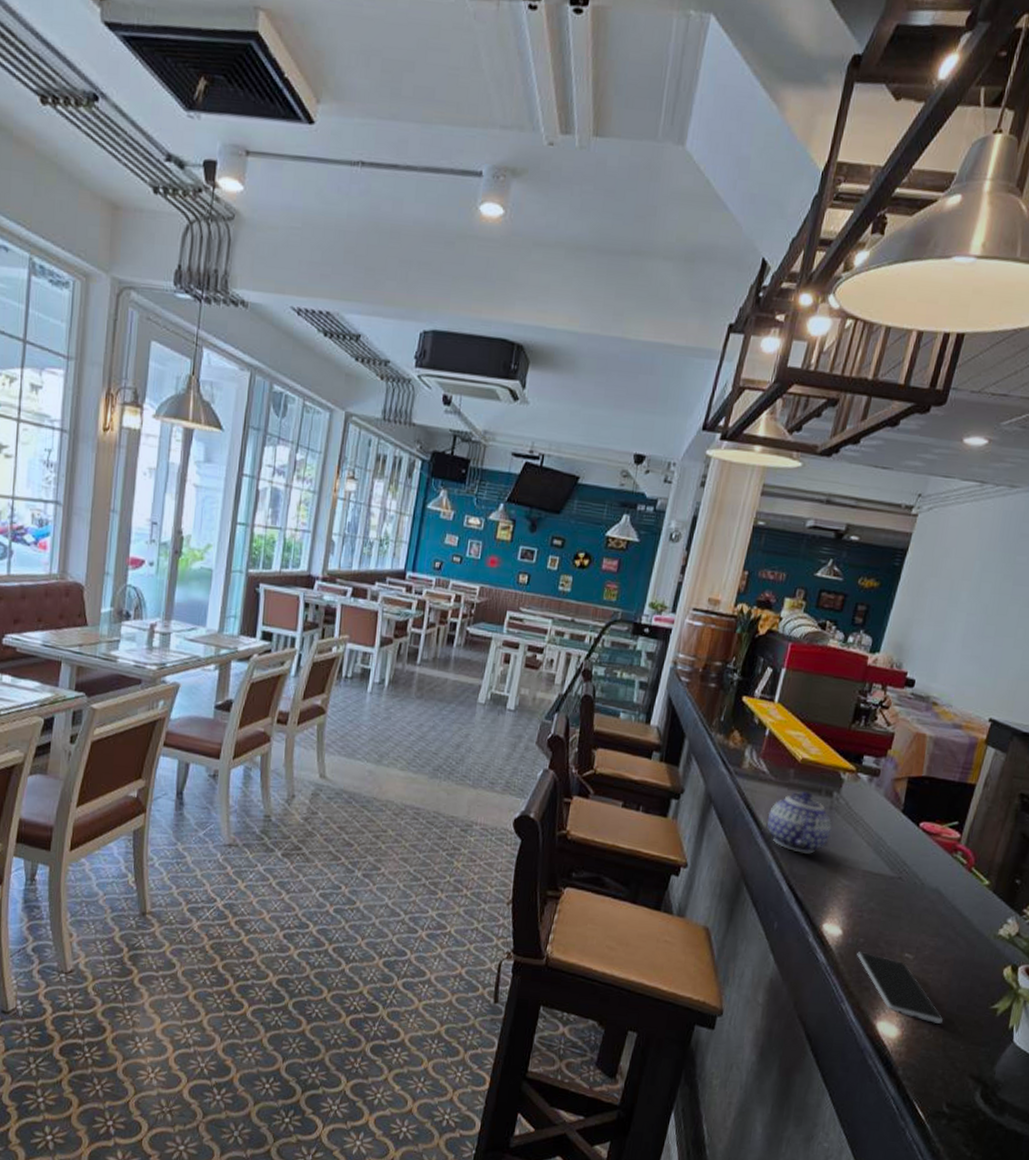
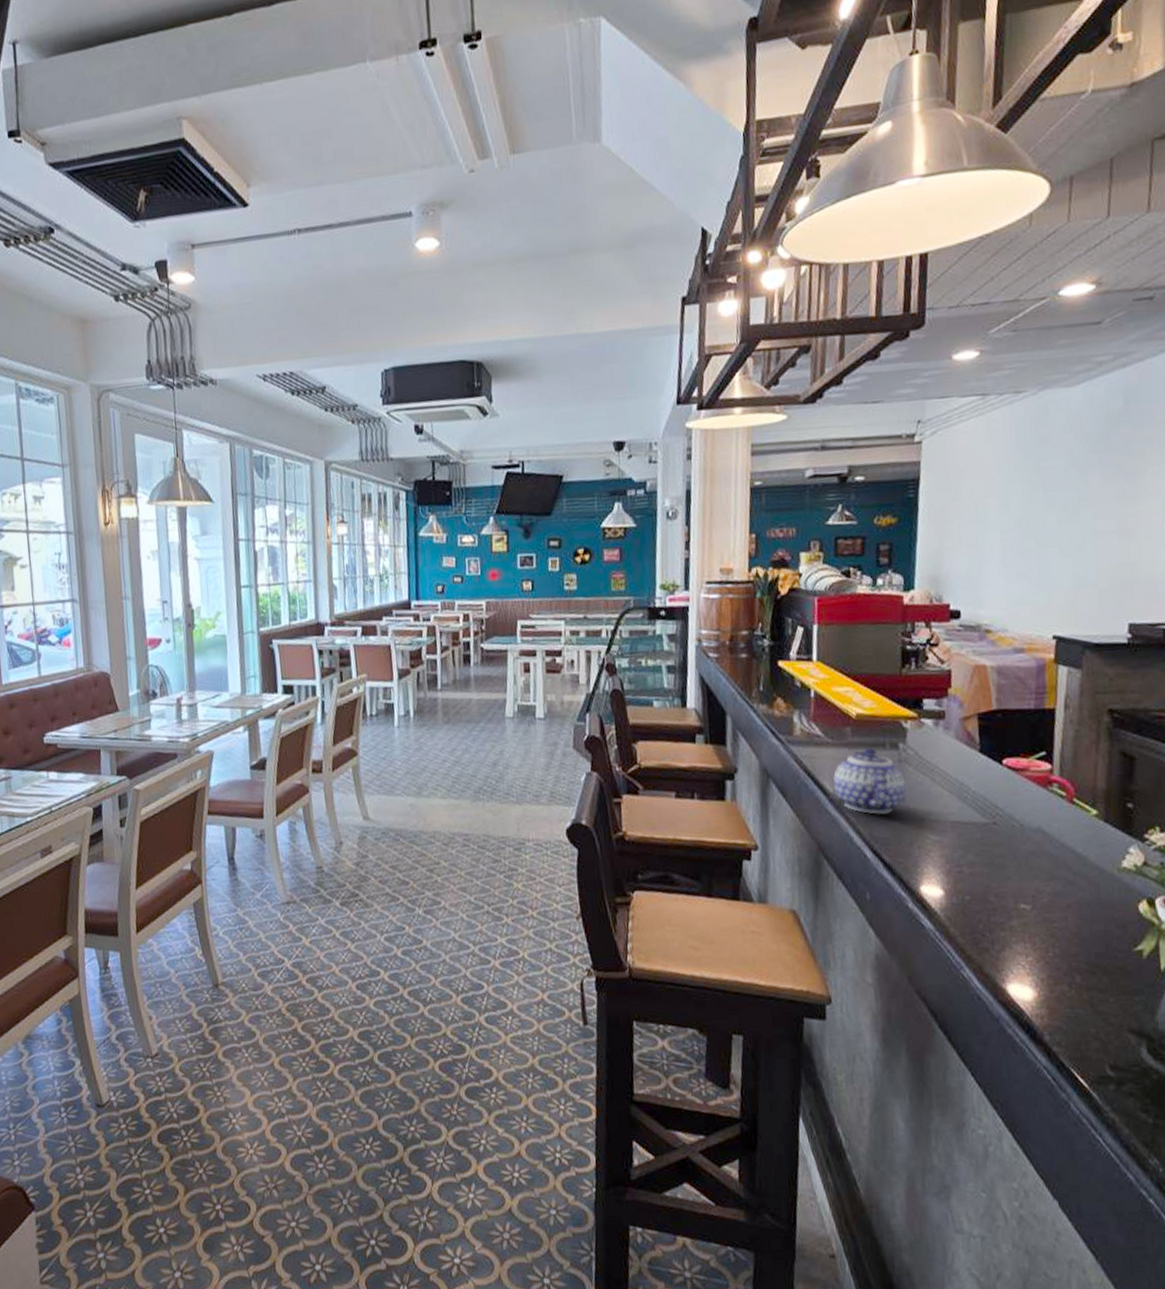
smartphone: present [857,951,943,1024] -> none [966,909,1082,977]

